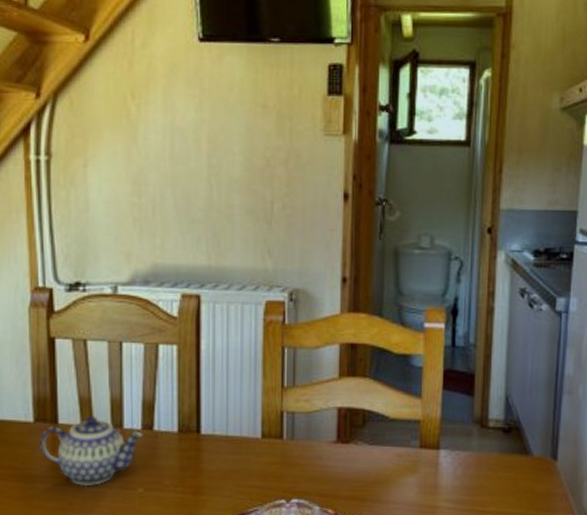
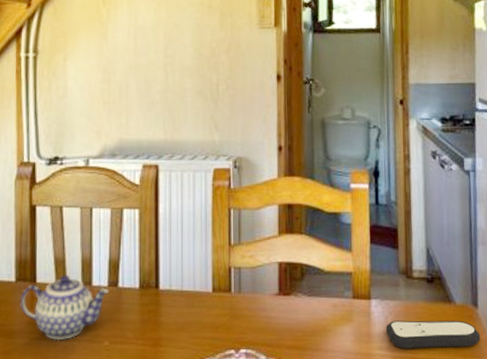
remote control: none [454,472,557,501] -> present [386,320,481,349]

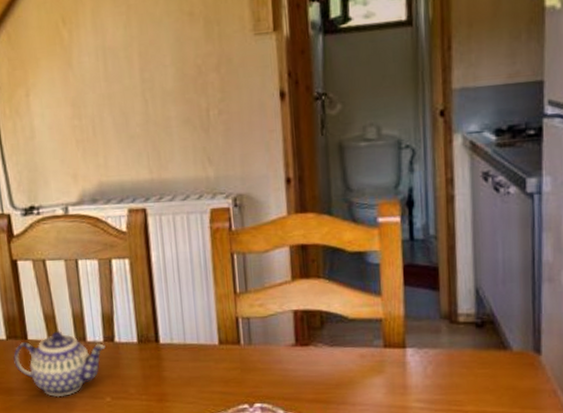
remote control: present [386,320,481,349] -> none [425,369,544,401]

